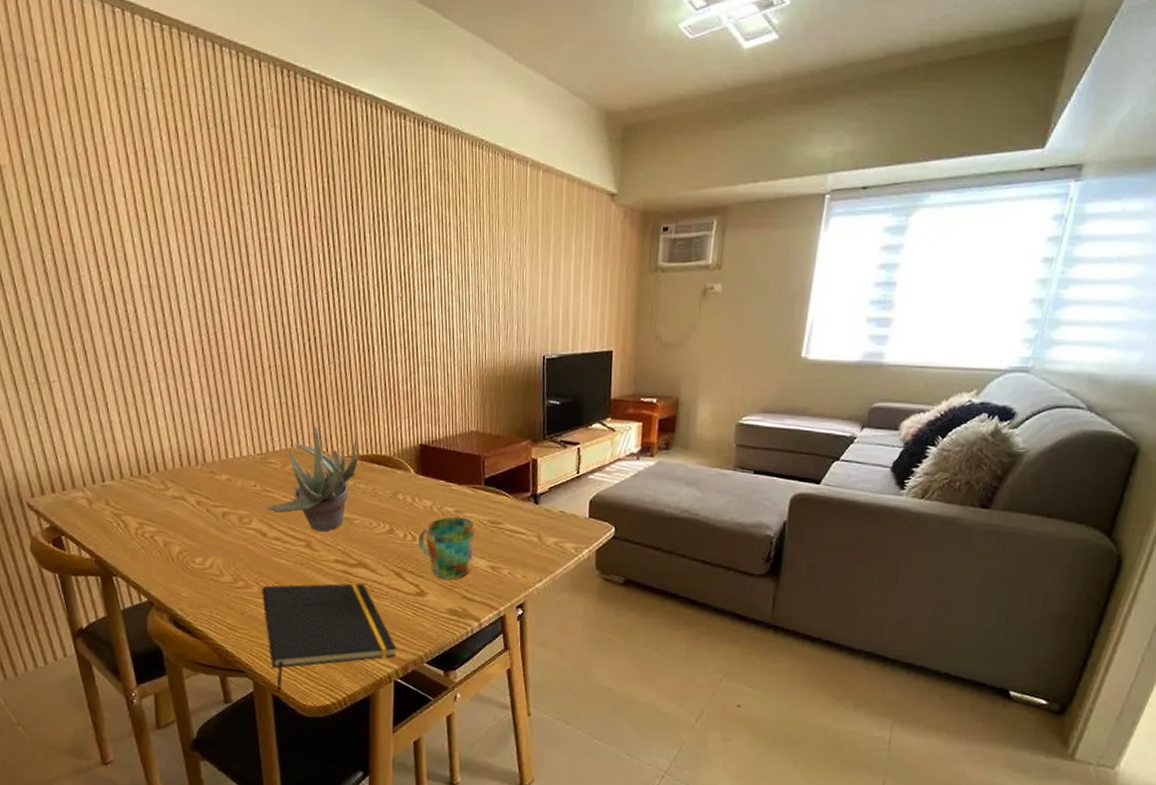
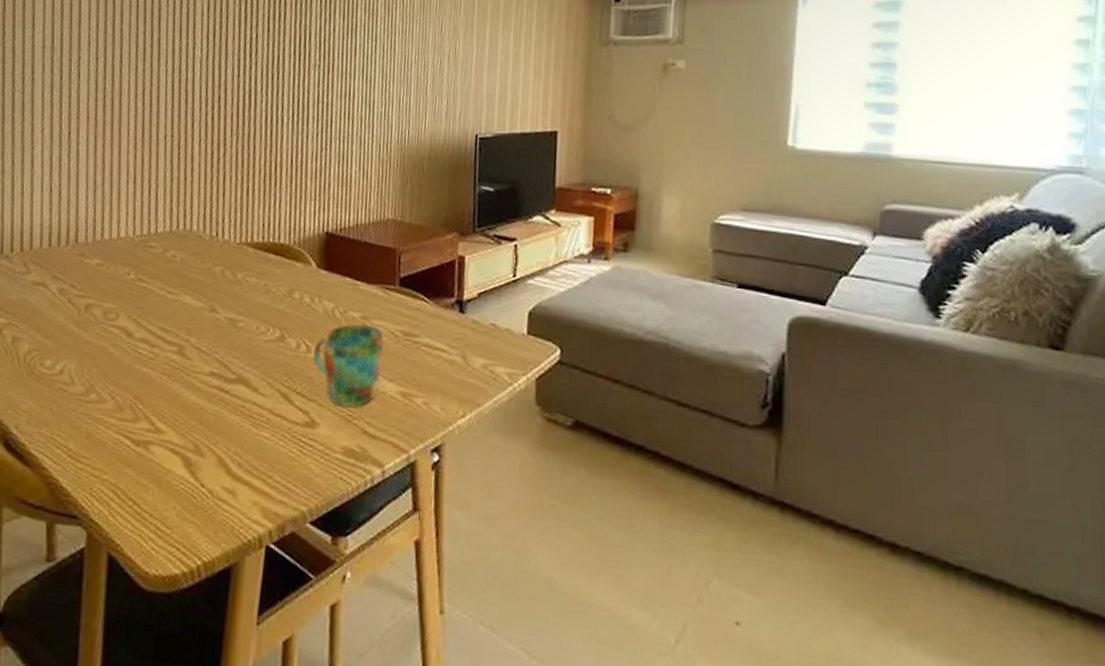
notepad: present [262,583,397,691] -> none [112,401,274,550]
succulent plant: present [266,427,358,532] -> none [137,206,253,336]

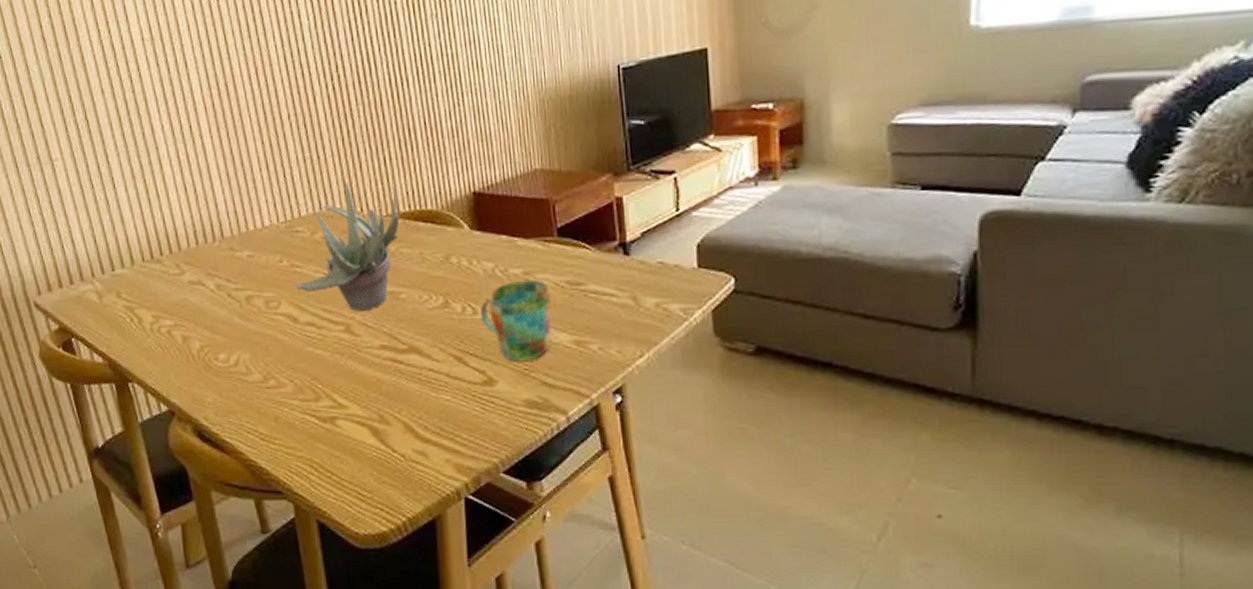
succulent plant: none [137,206,253,336] -> present [295,182,400,312]

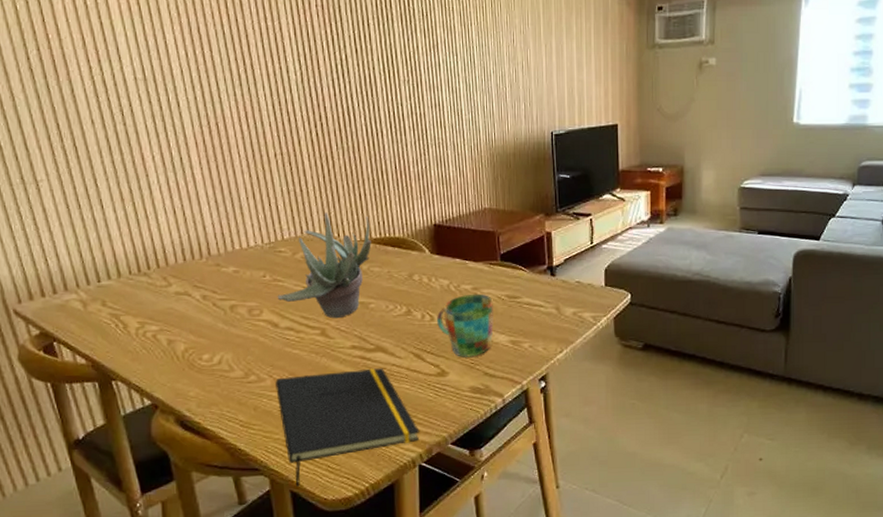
notepad: none [297,374,464,516] -> present [275,368,420,487]

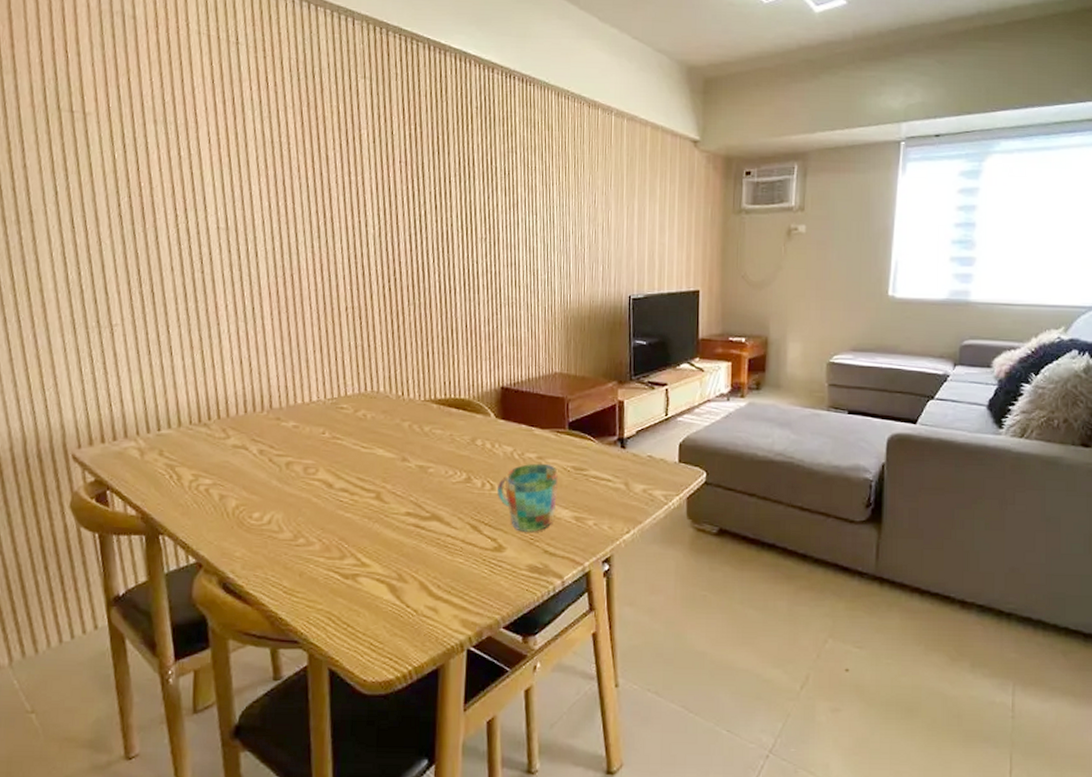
notepad: present [275,368,420,487] -> none [324,538,471,665]
succulent plant: present [277,212,371,319] -> none [334,369,436,482]

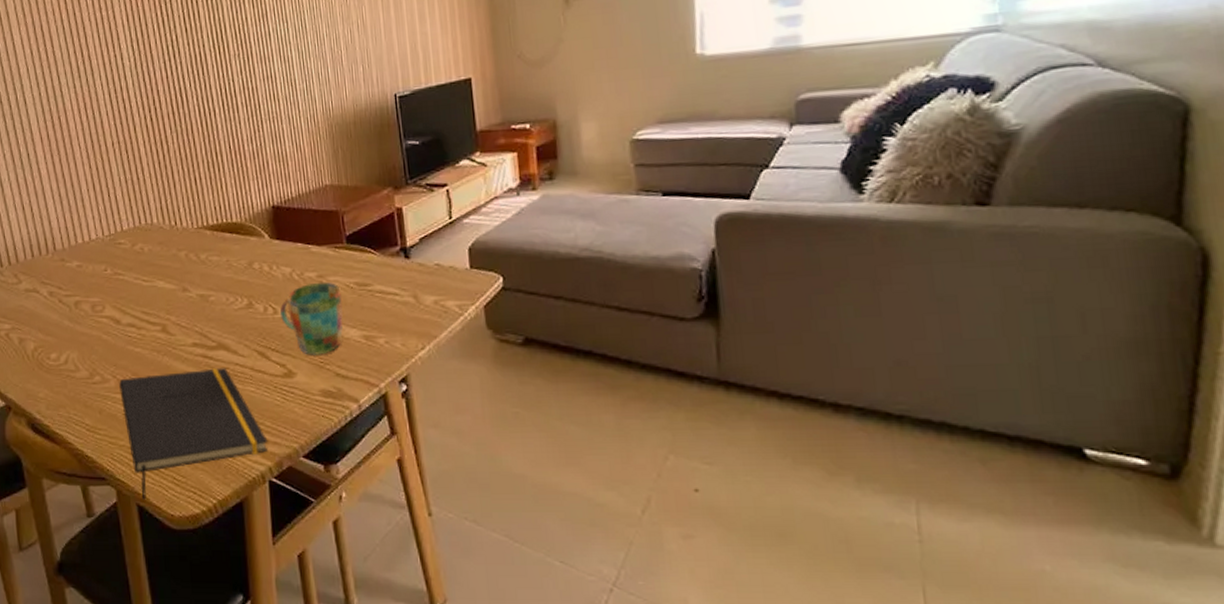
notepad: none [324,538,471,665] -> present [119,368,268,500]

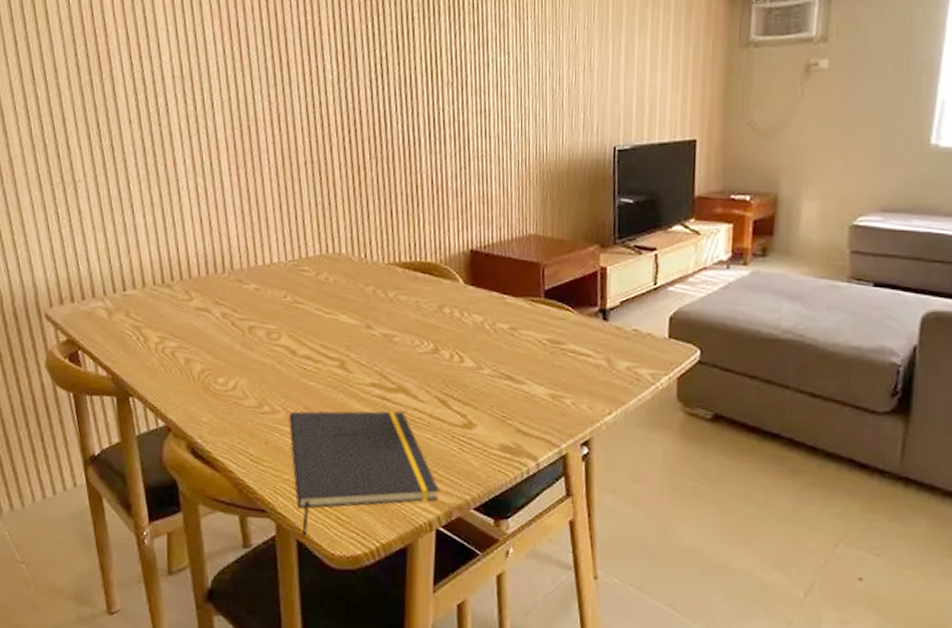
mug: present [280,282,343,355] -> none [467,334,532,409]

